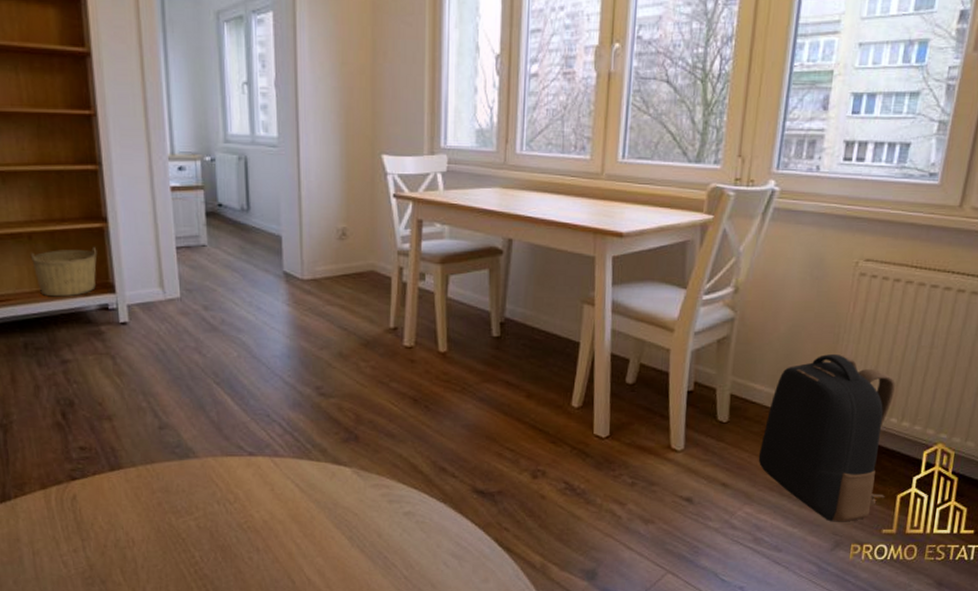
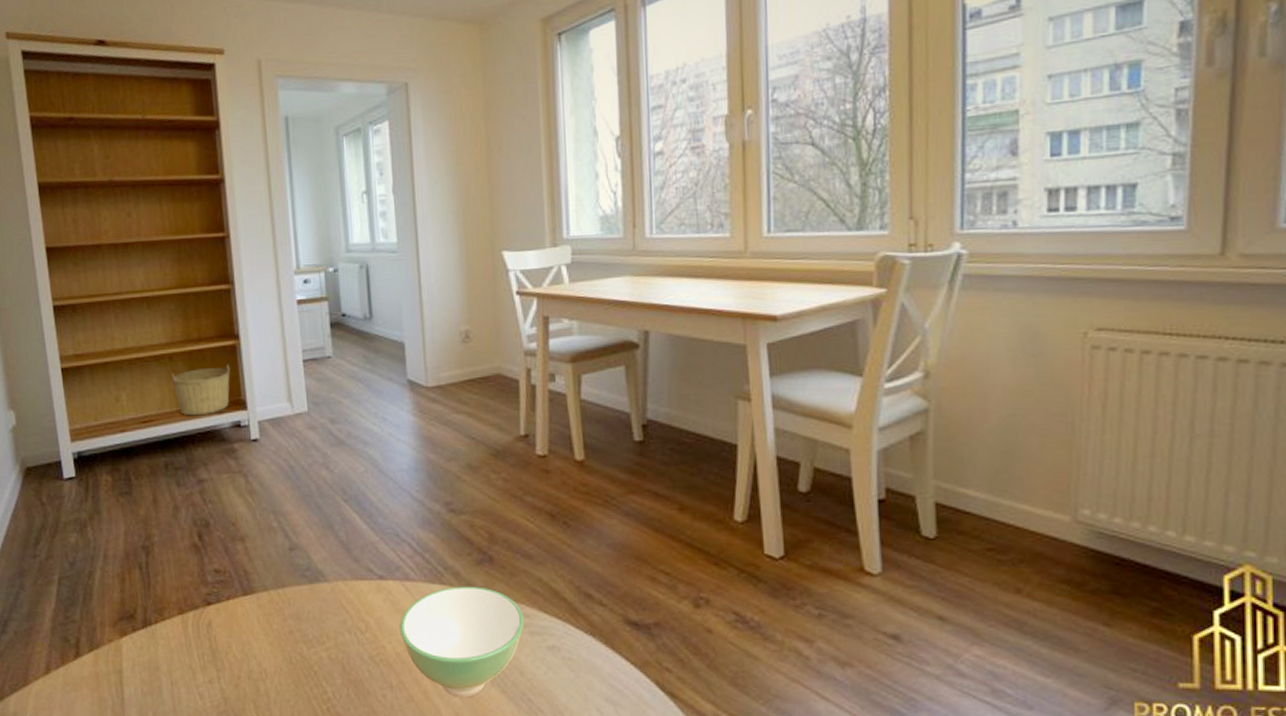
bowl: none [267,461,384,557] -> present [399,586,524,698]
backpack: present [758,353,896,522] -> none [983,448,1175,671]

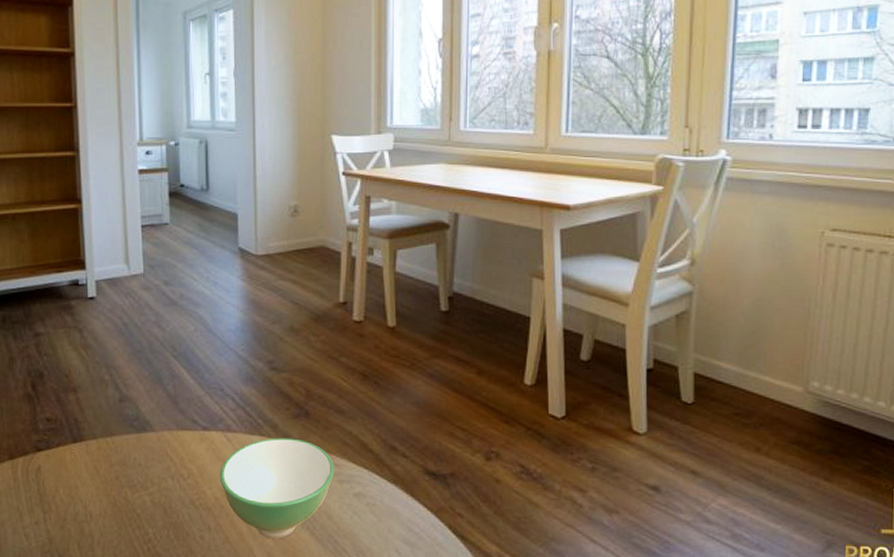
basket: present [170,364,231,416] -> none [13,226,71,273]

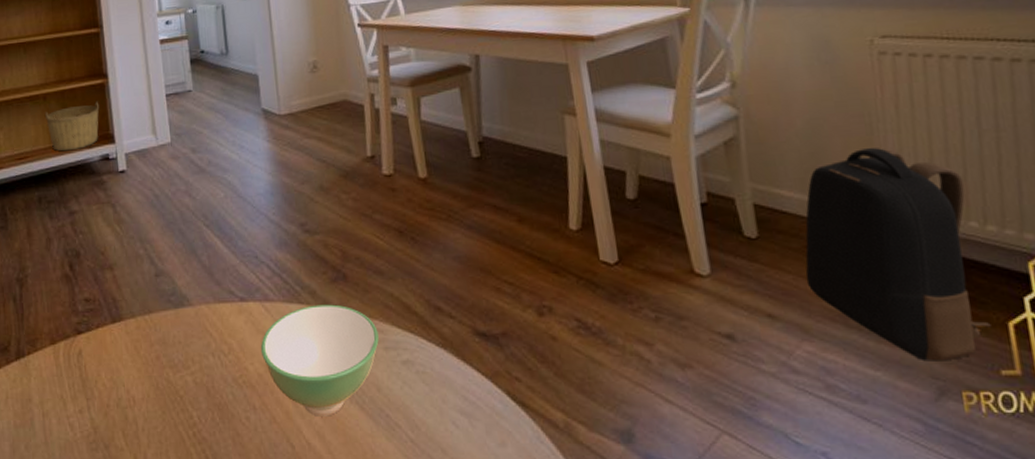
basket: none [13,226,71,273] -> present [44,101,100,151]
backpack: none [730,329,880,519] -> present [805,147,992,361]

